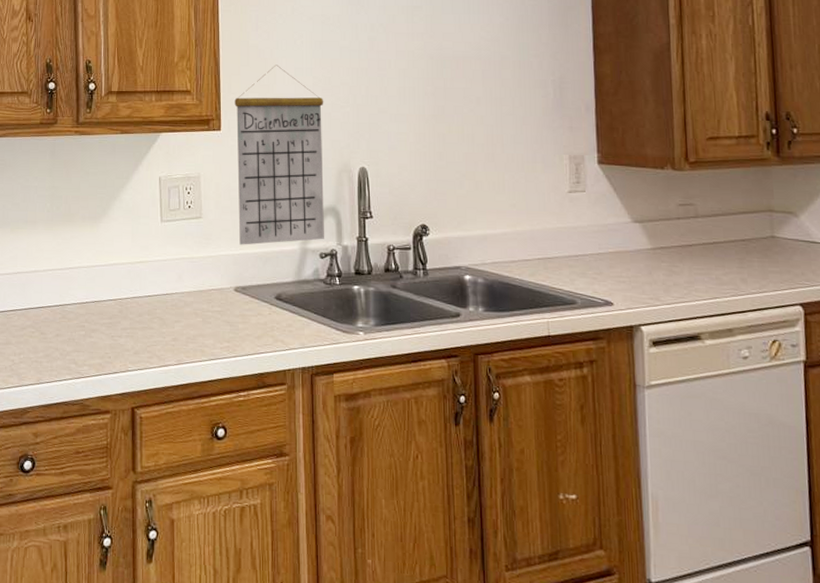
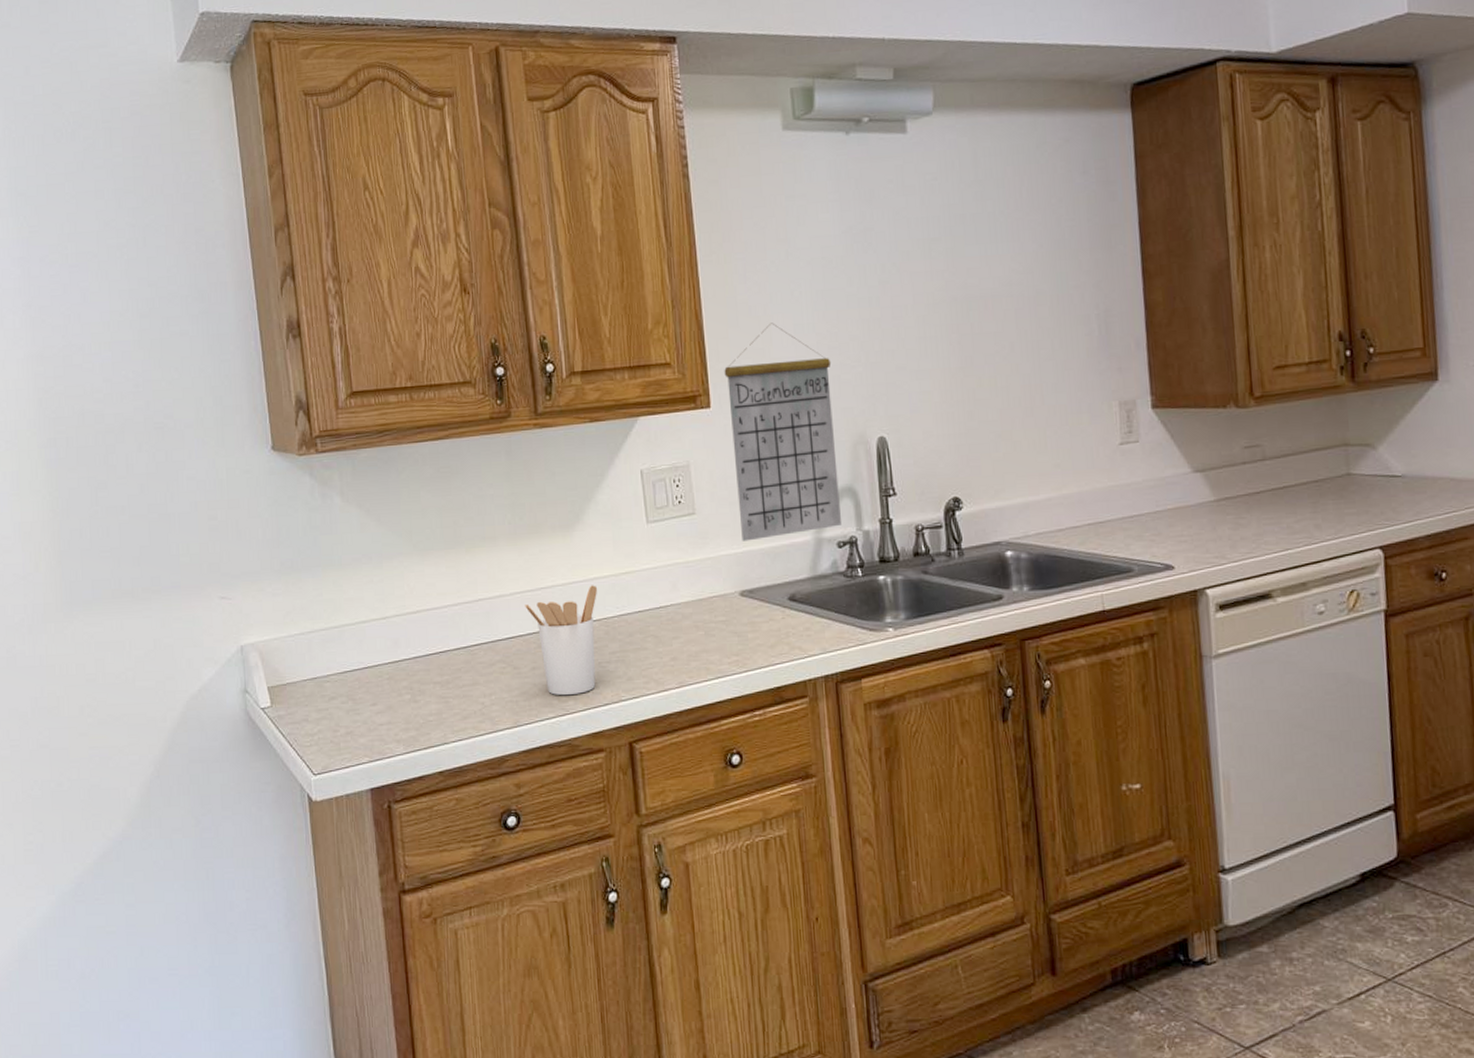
utensil holder: none [55,269,115,362] -> present [525,585,597,696]

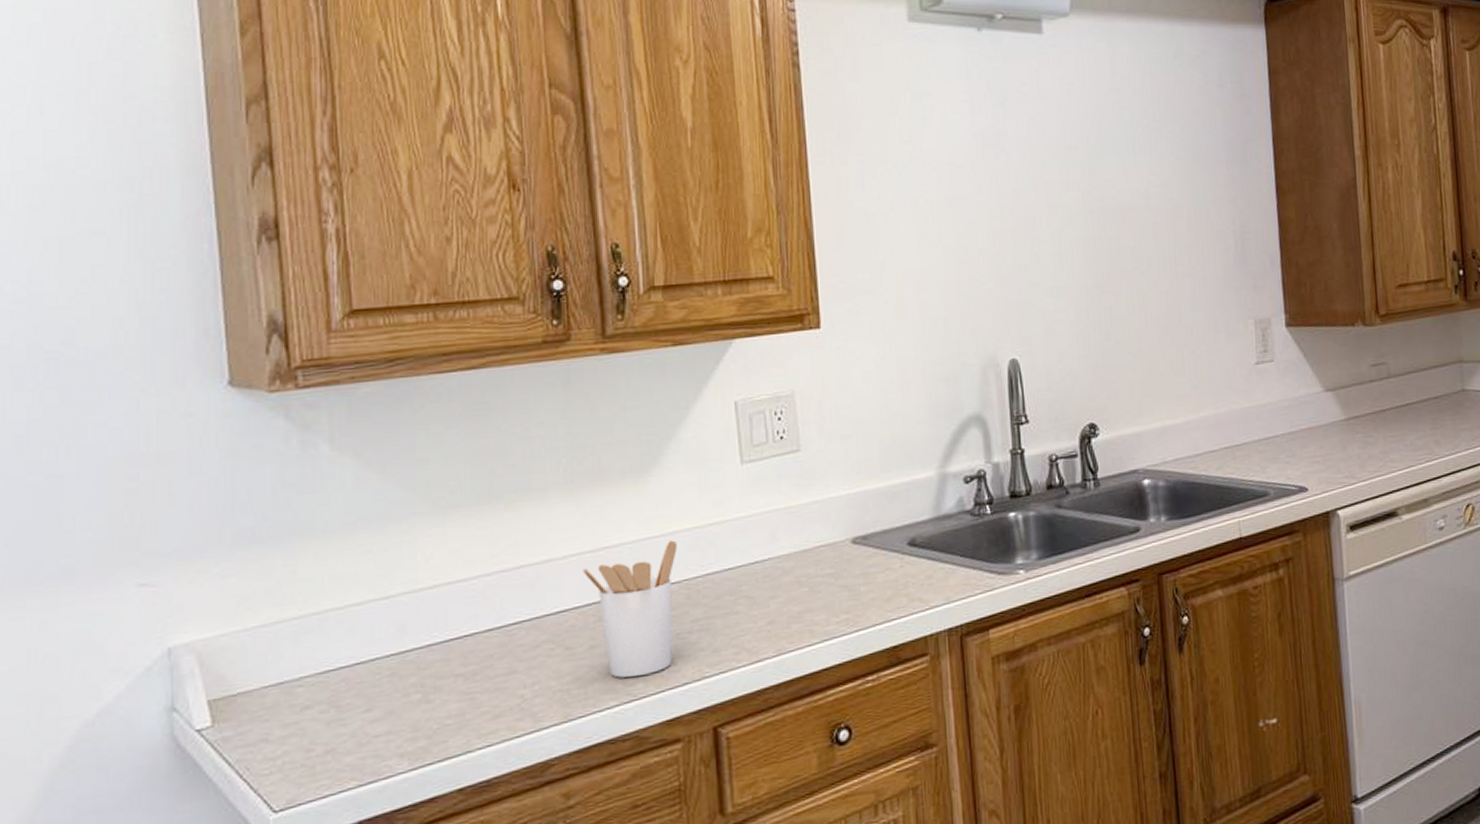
calendar: present [724,322,841,542] -> none [837,233,968,481]

